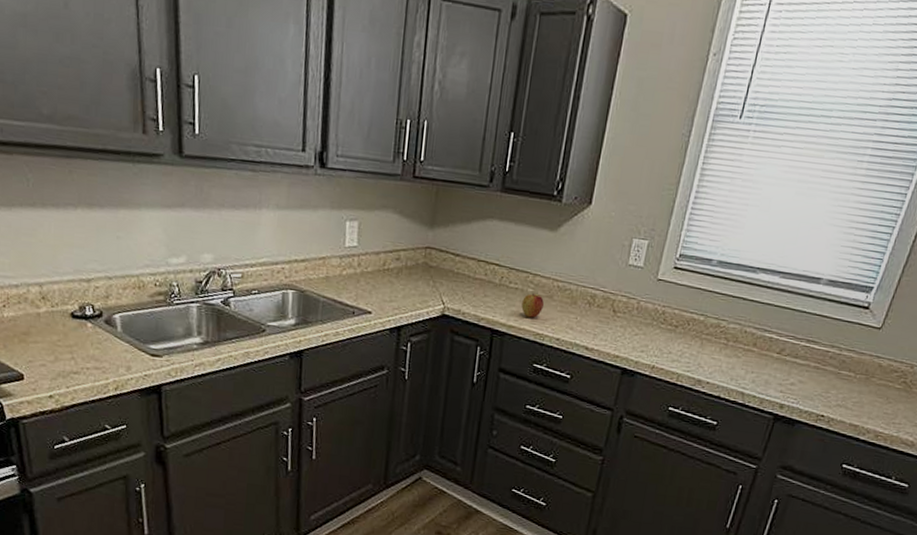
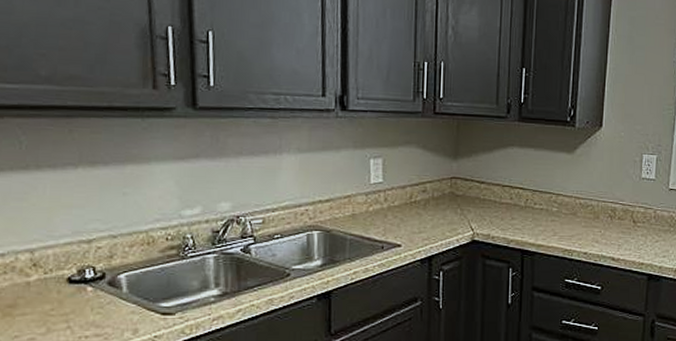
apple: present [521,293,544,318] -> none [548,212,568,235]

